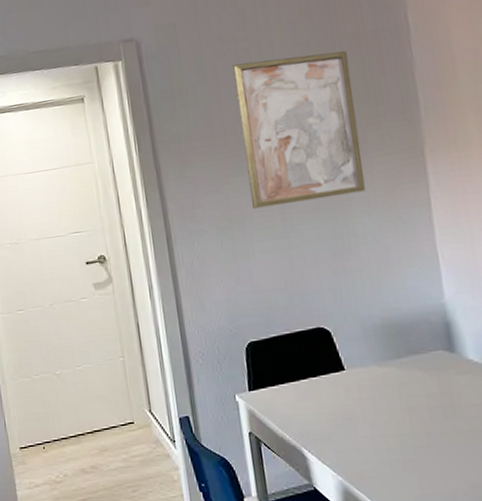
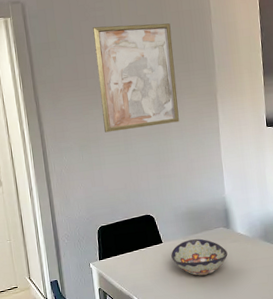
decorative bowl: none [359,366,453,424] -> present [171,239,228,276]

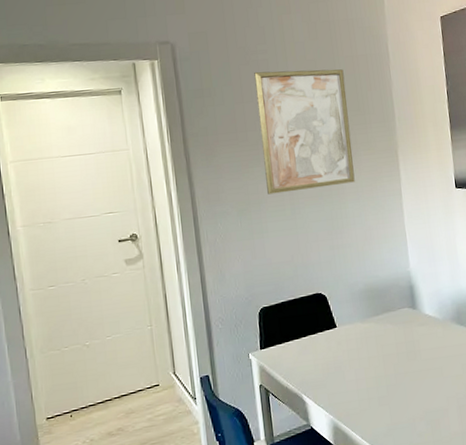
decorative bowl: present [171,239,228,276] -> none [347,322,415,368]

